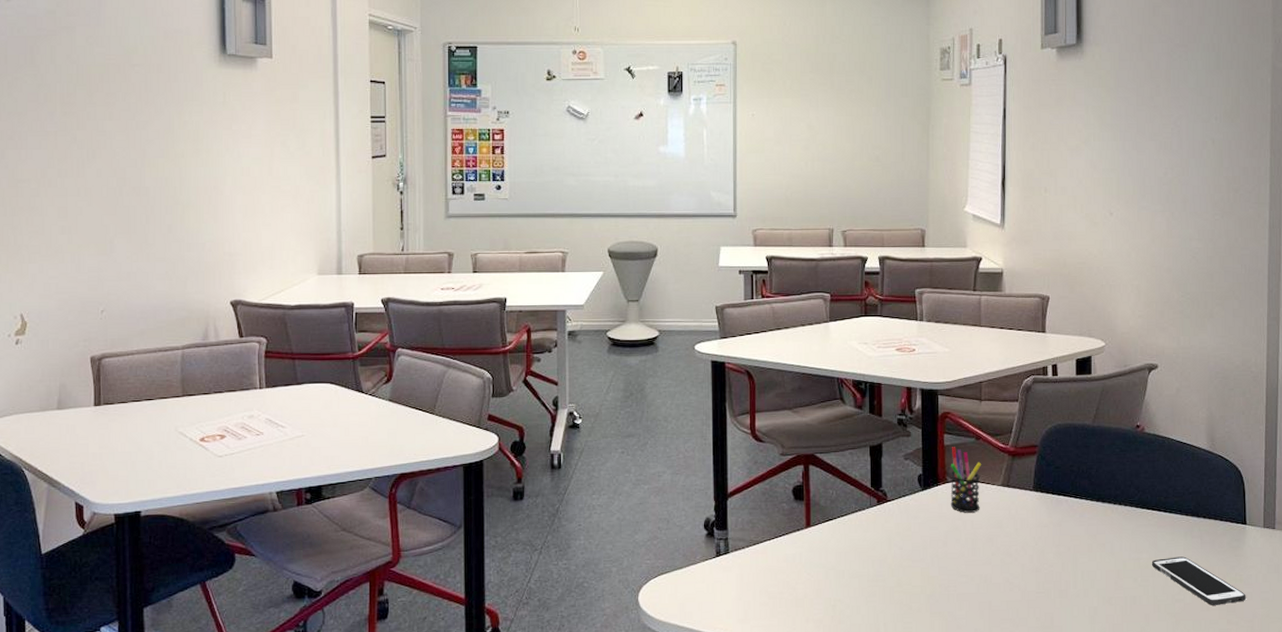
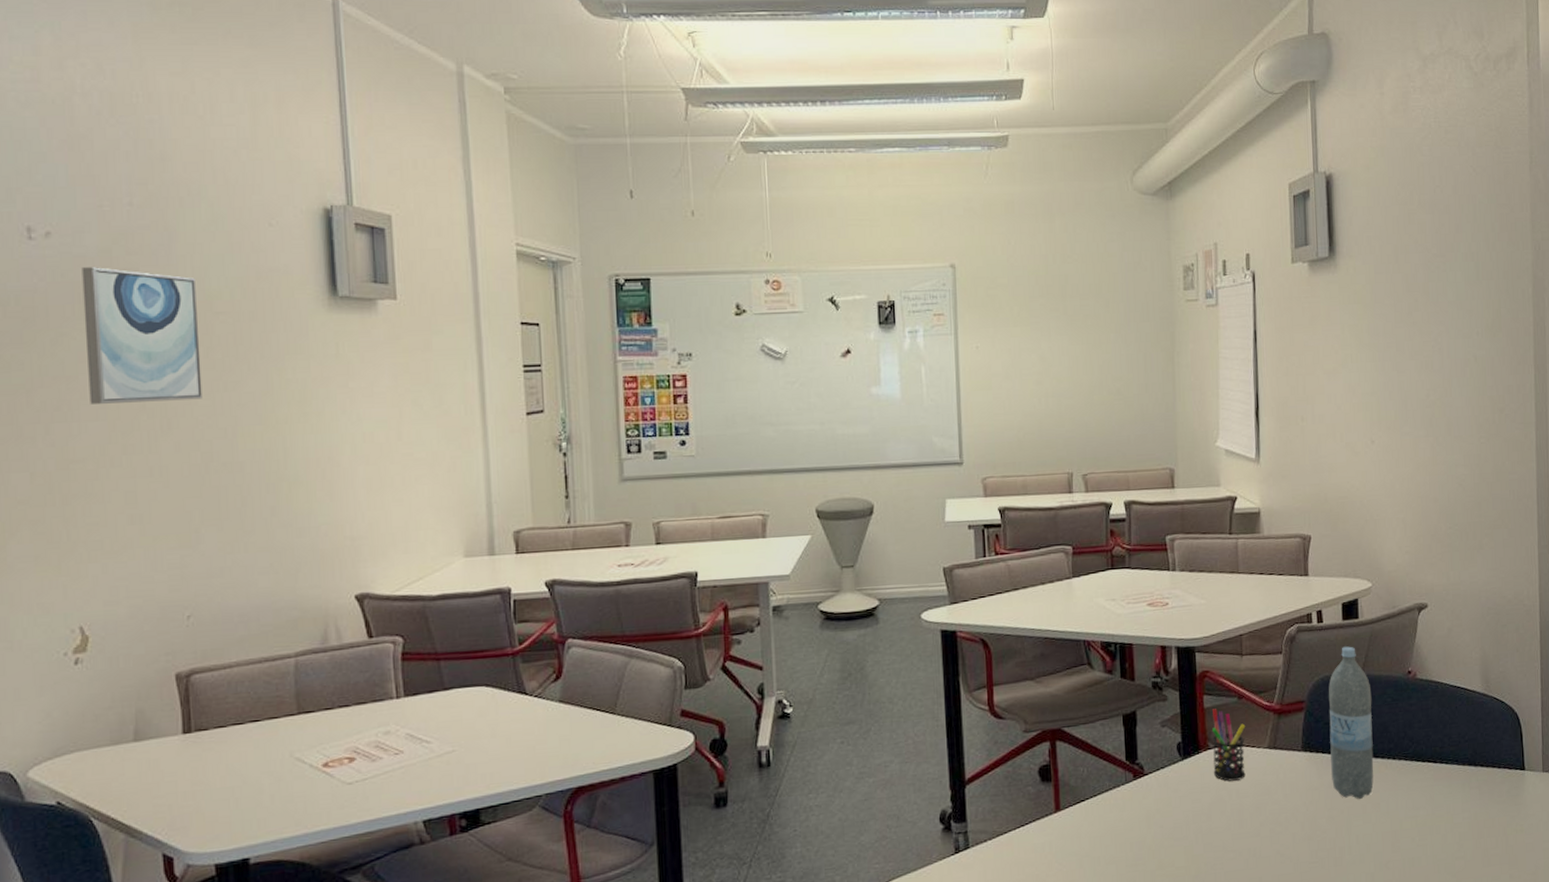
wall art: none [33,25,120,135] -> present [81,267,203,404]
water bottle: none [1060,399,1101,538] -> present [1328,646,1374,799]
cell phone: present [1152,556,1246,605] -> none [1430,810,1528,860]

